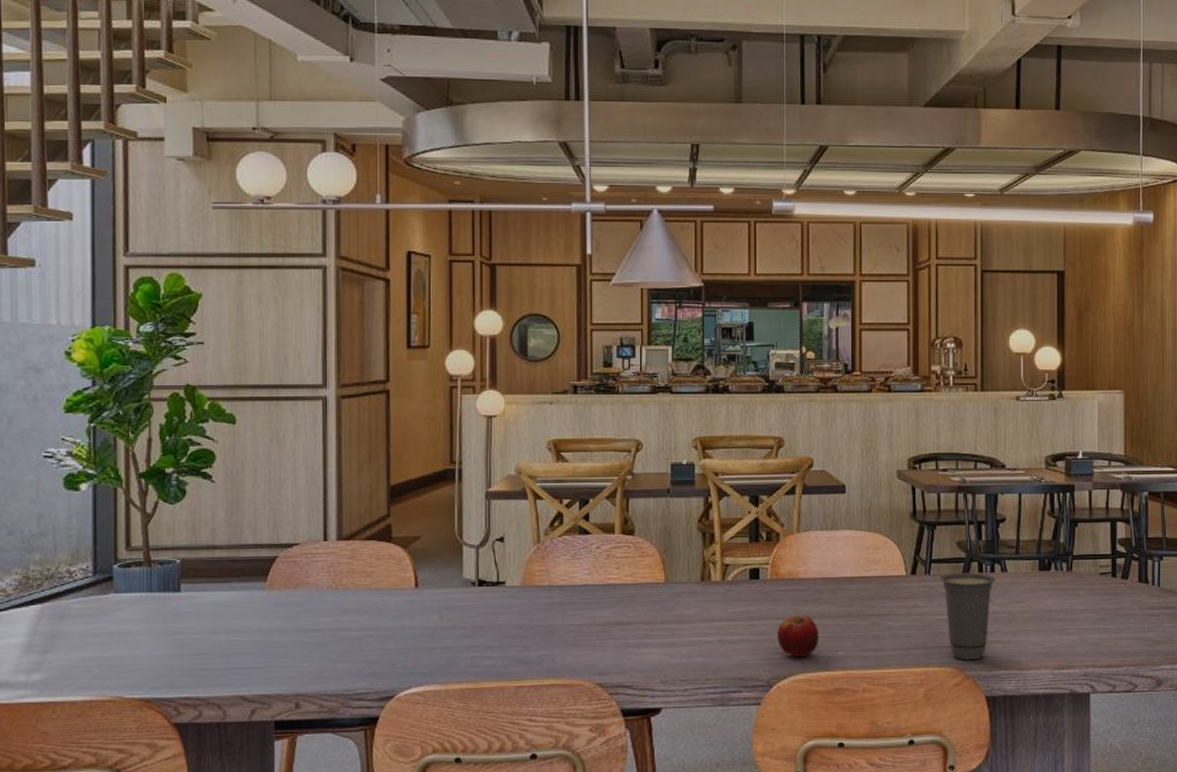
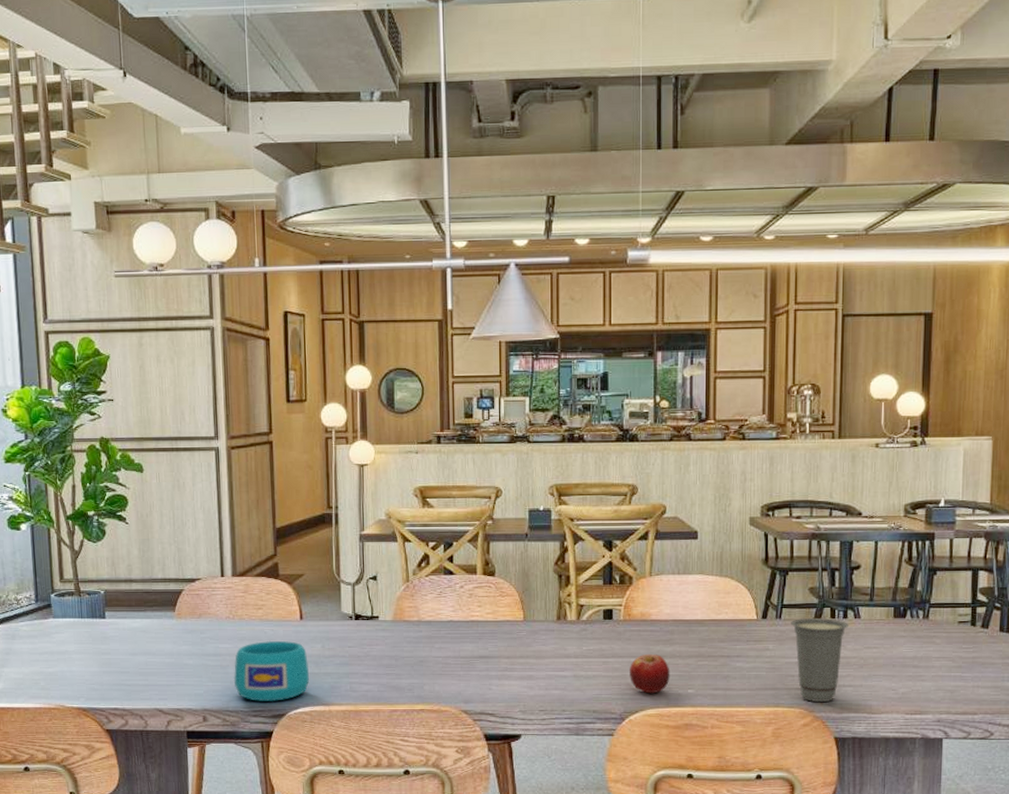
cup: none [334,612,423,683] -> present [233,640,309,701]

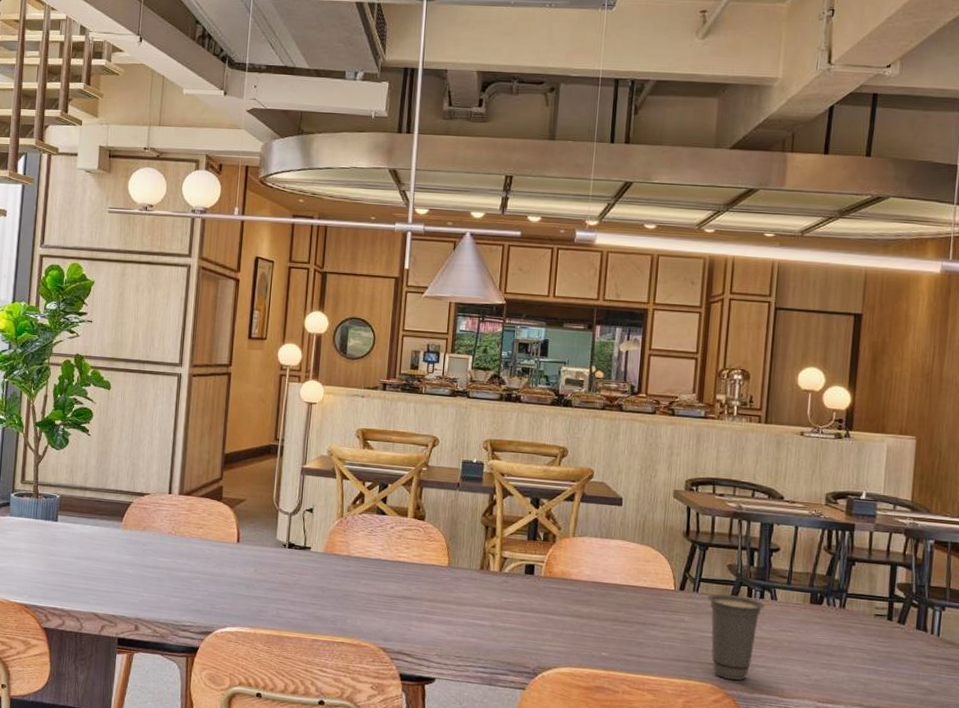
cup: present [233,640,309,701] -> none [168,559,240,619]
fruit: present [630,653,670,694] -> none [546,612,586,653]

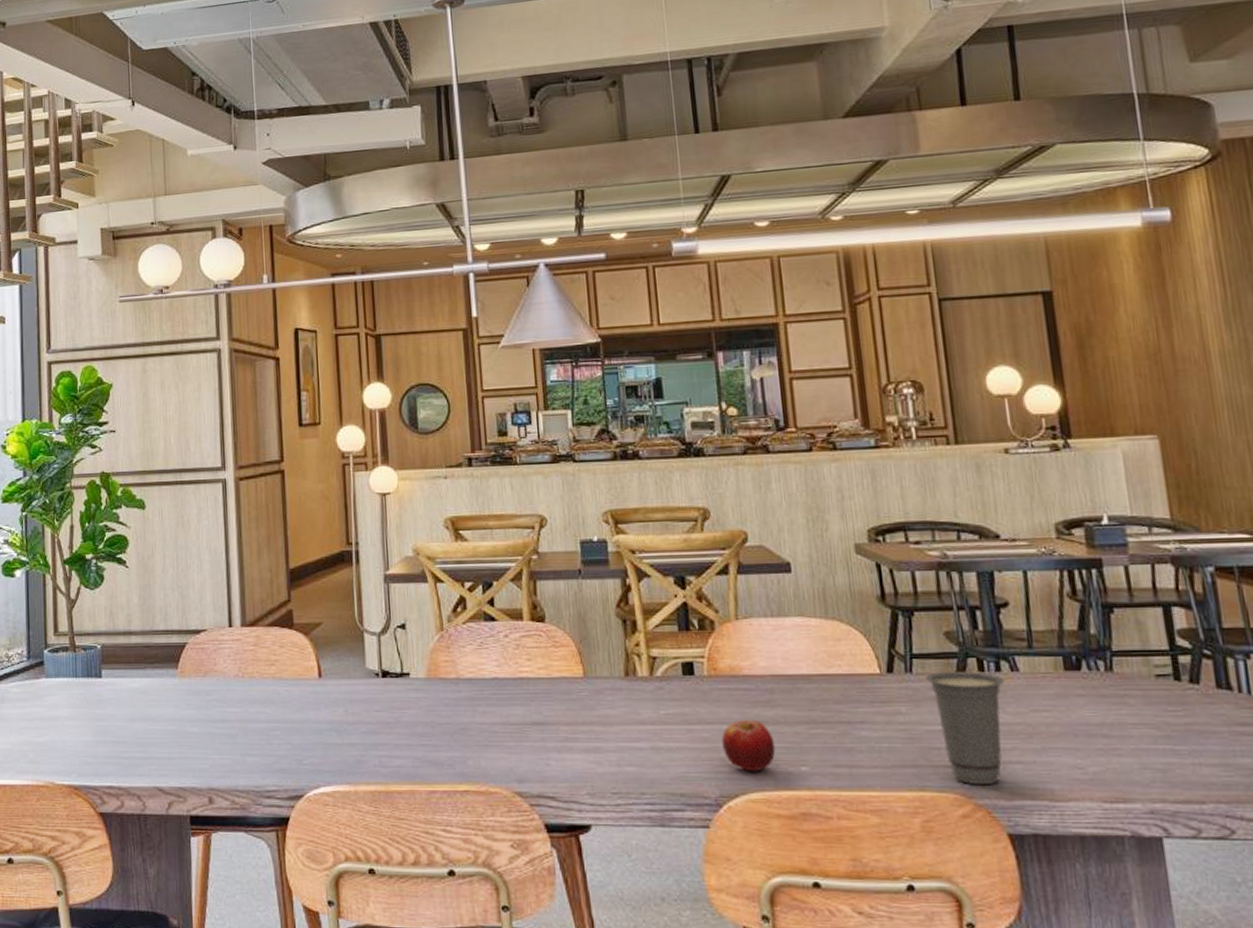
fruit: none [546,612,586,653] -> present [722,719,776,772]

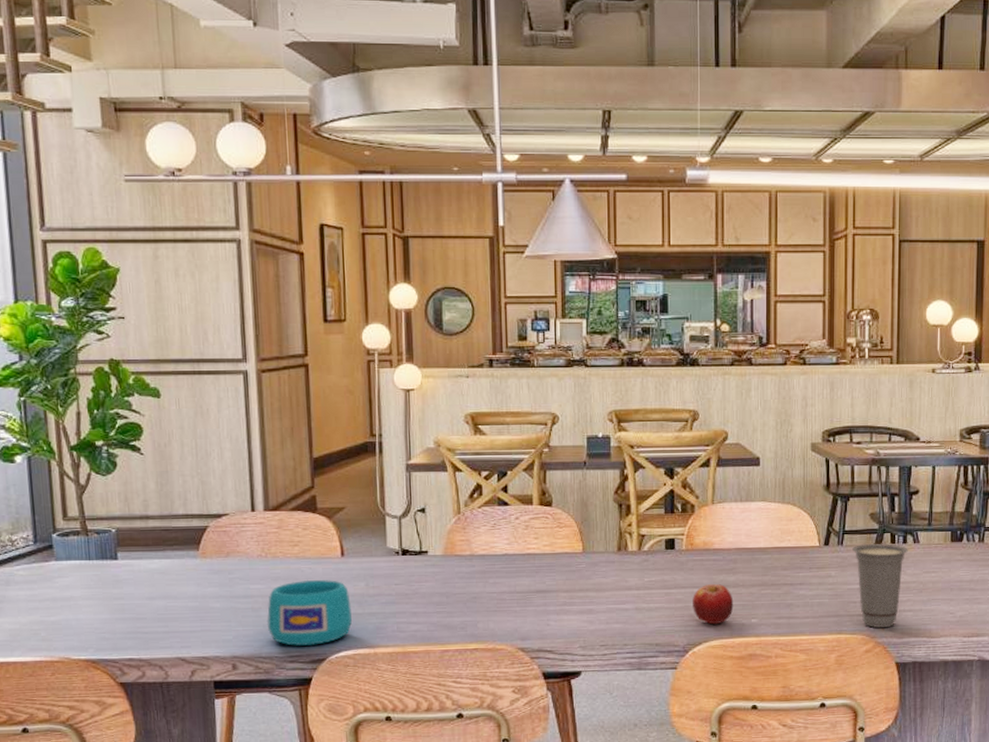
cup: none [243,703,331,779] -> present [266,579,352,646]

